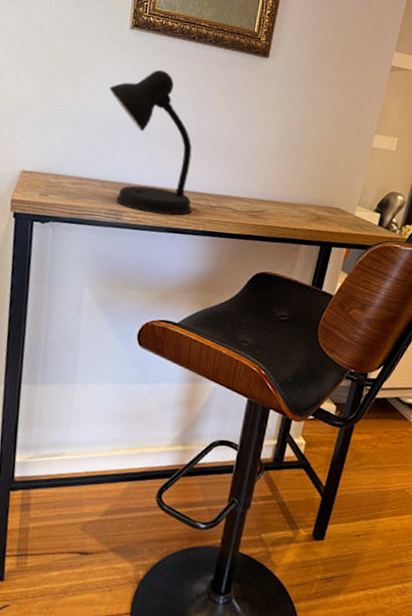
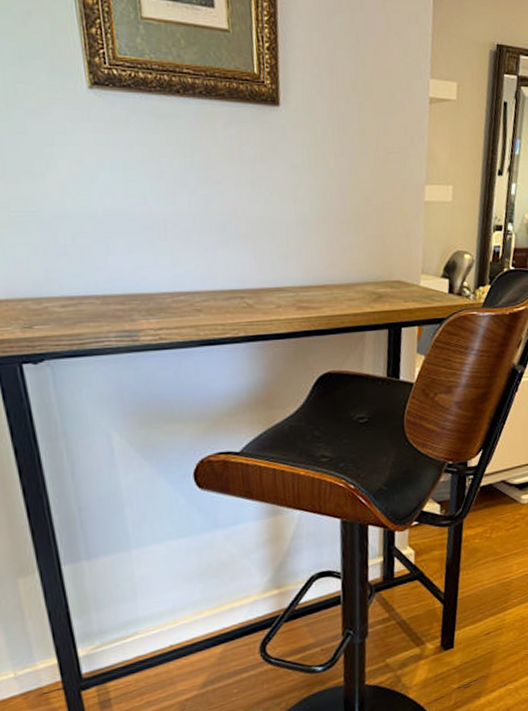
desk lamp: present [109,69,268,216] -> none [80,139,319,327]

